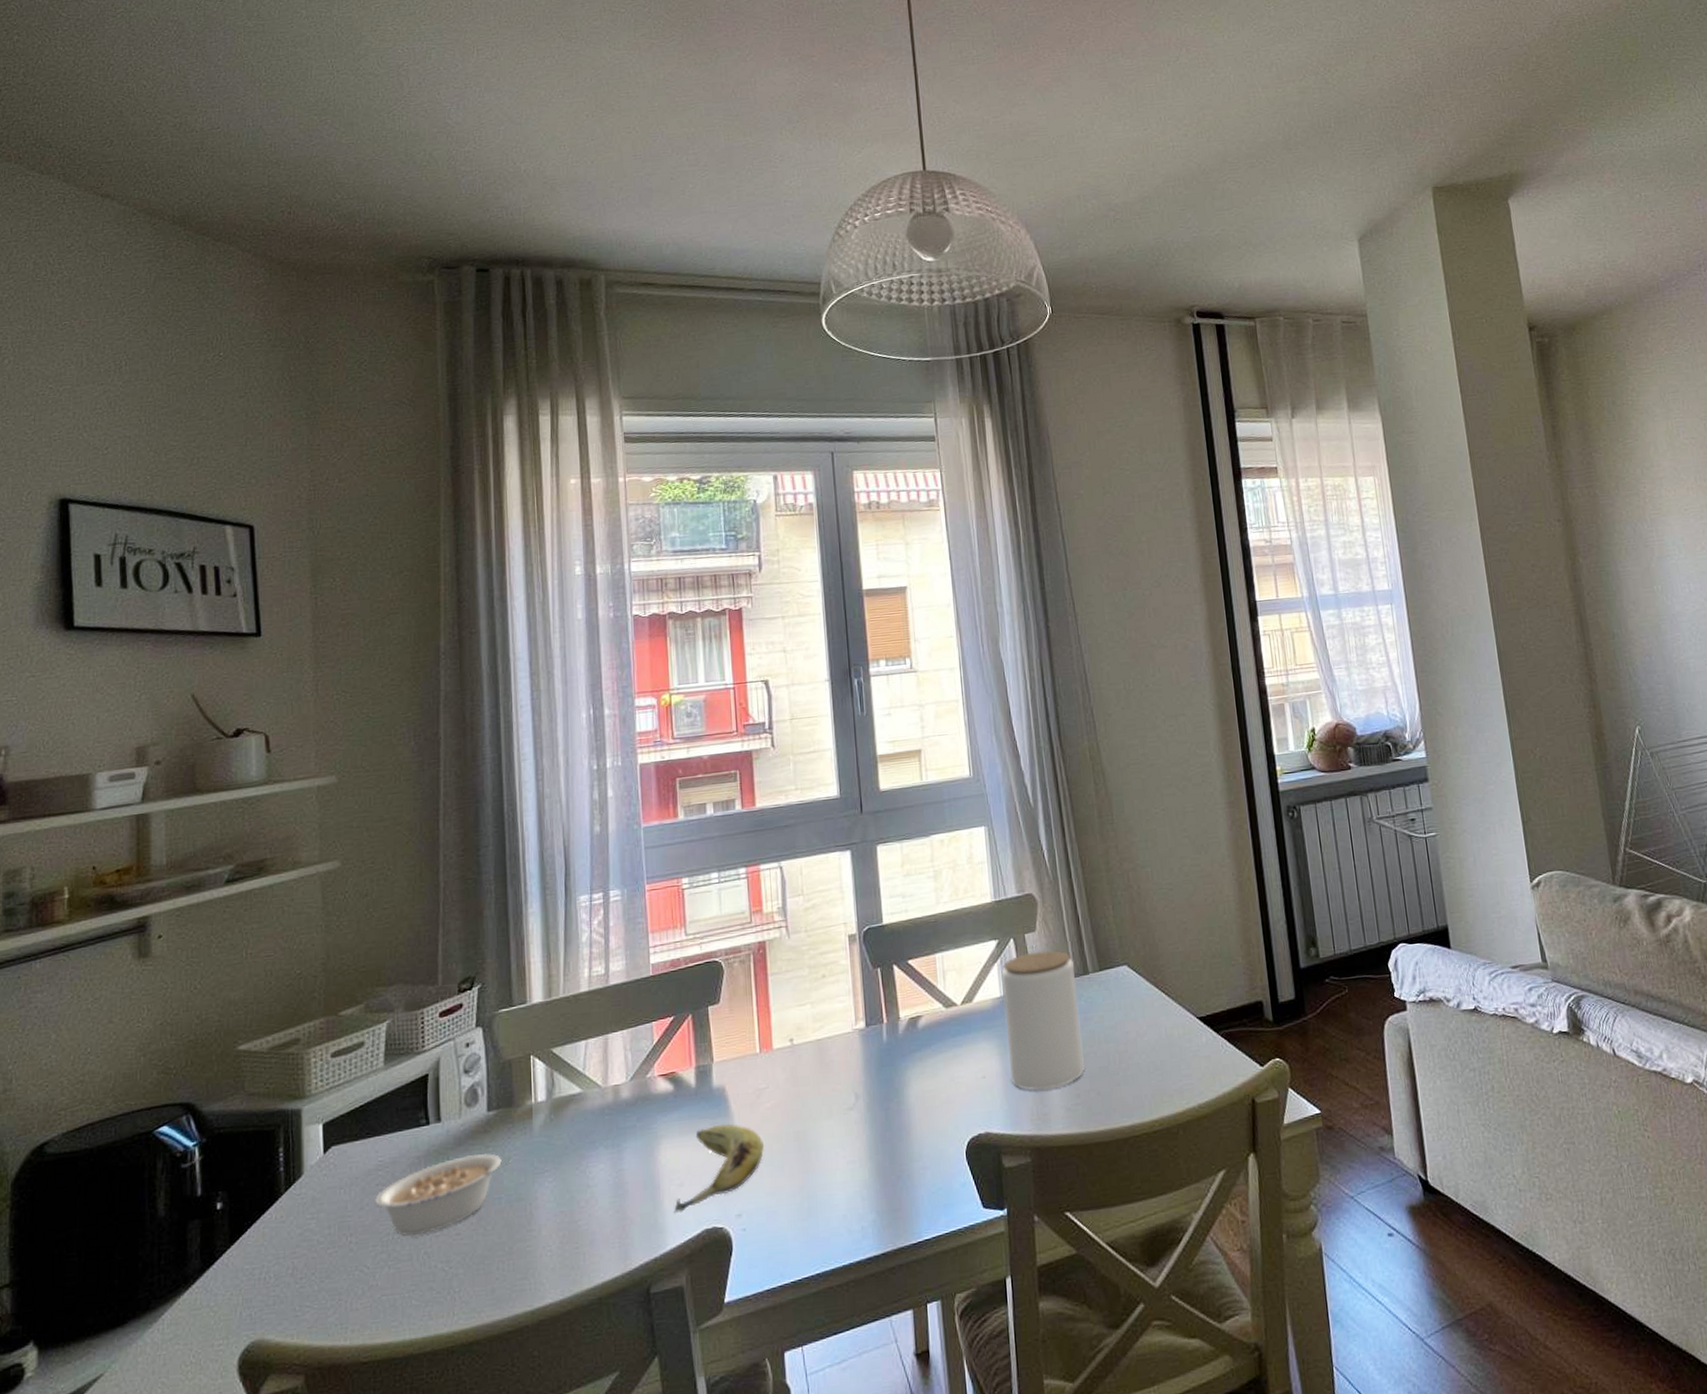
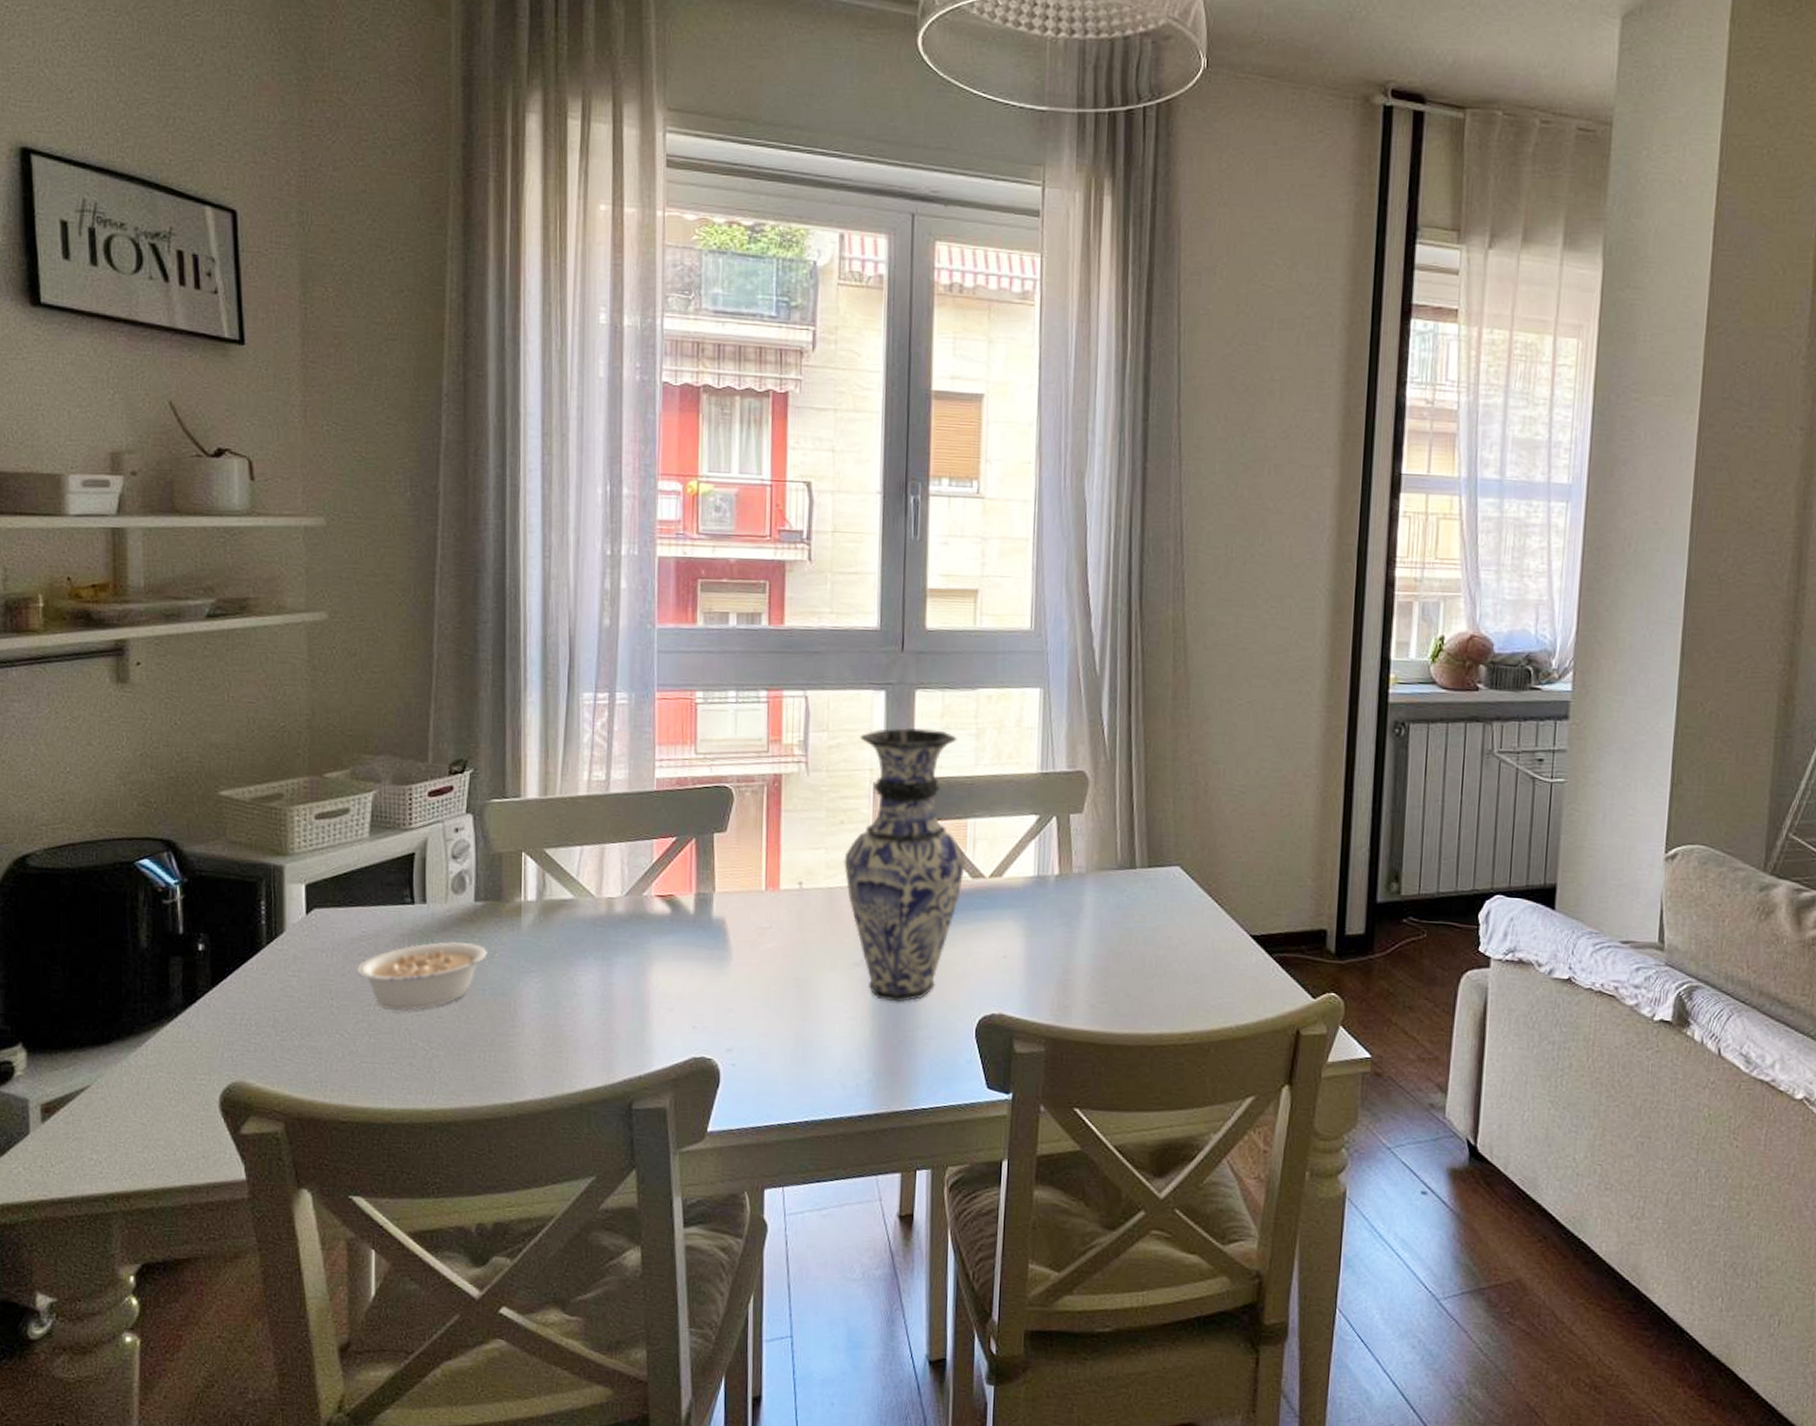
fruit: present [673,1124,765,1214] -> none [661,956,762,1038]
vase: none [828,877,939,1140] -> present [844,728,965,1003]
jar: present [1001,950,1084,1091] -> none [1035,835,1120,982]

